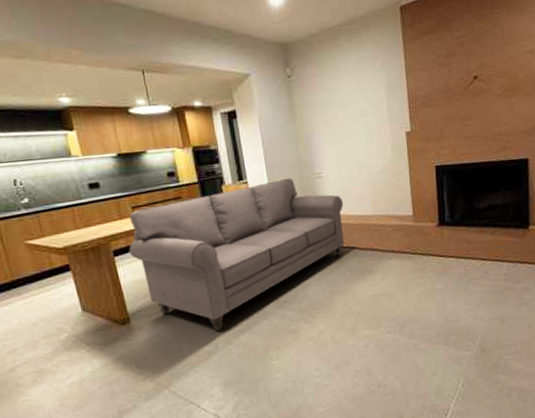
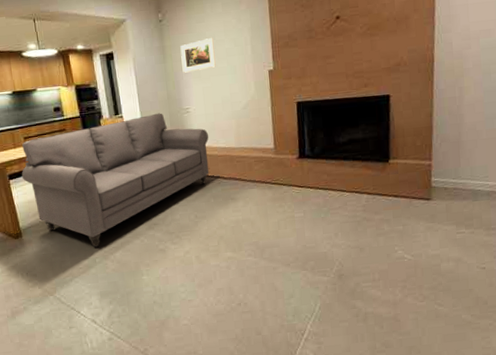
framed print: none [311,95,350,134] -> present [180,37,216,73]

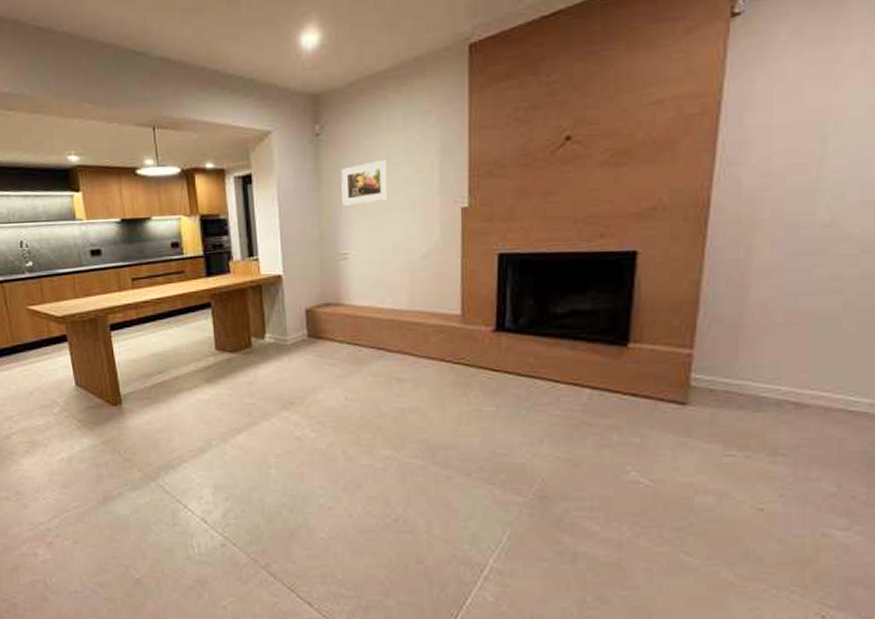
sofa: present [21,113,210,248] -> none [125,257,371,426]

